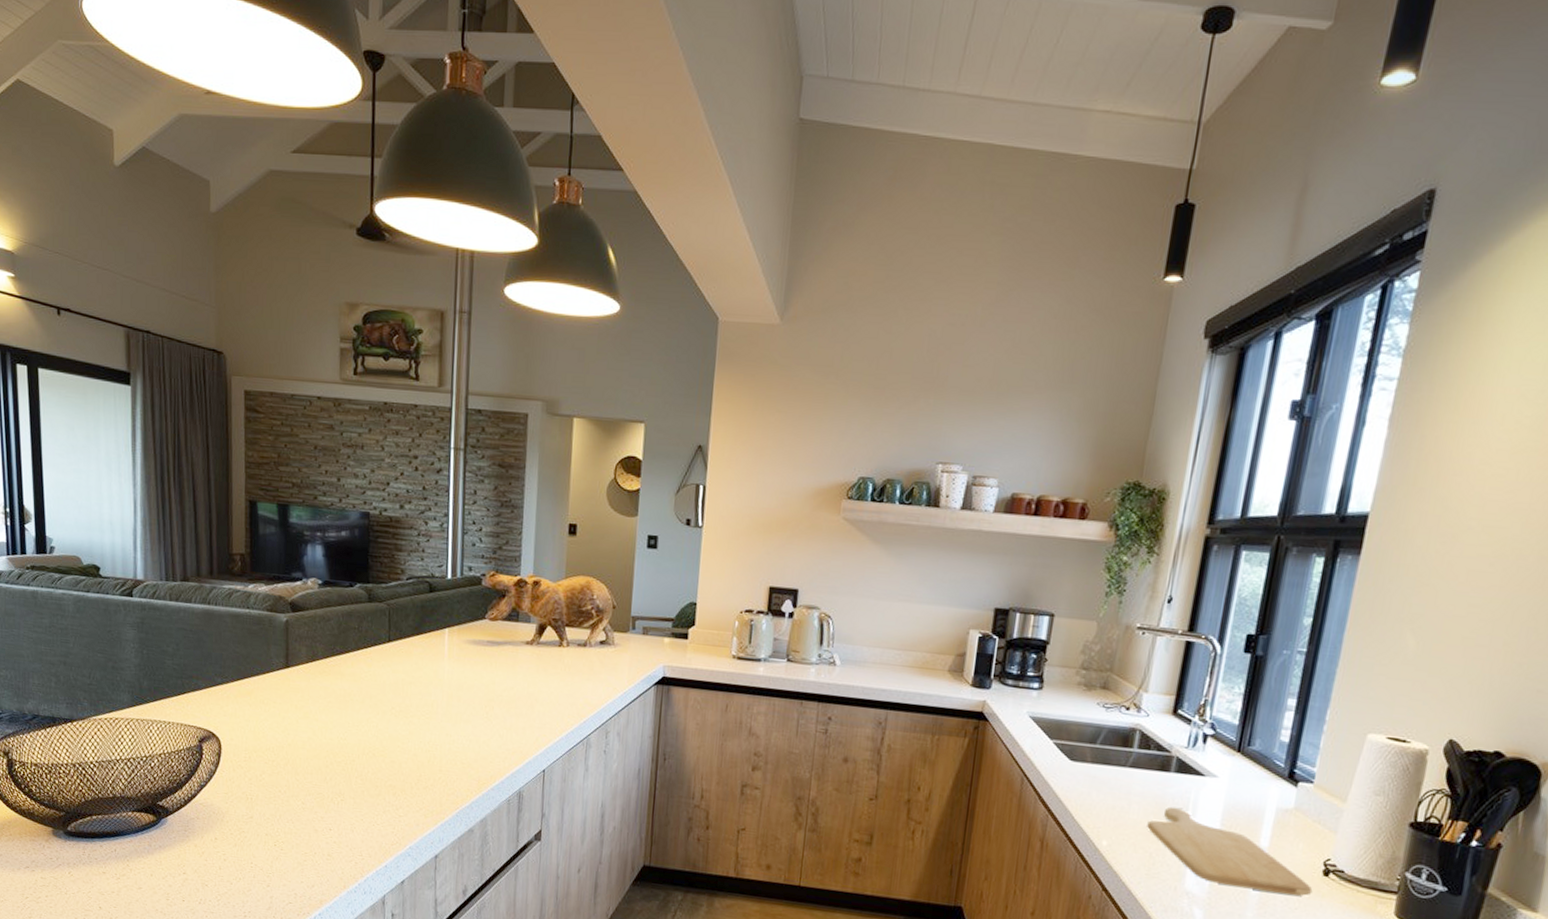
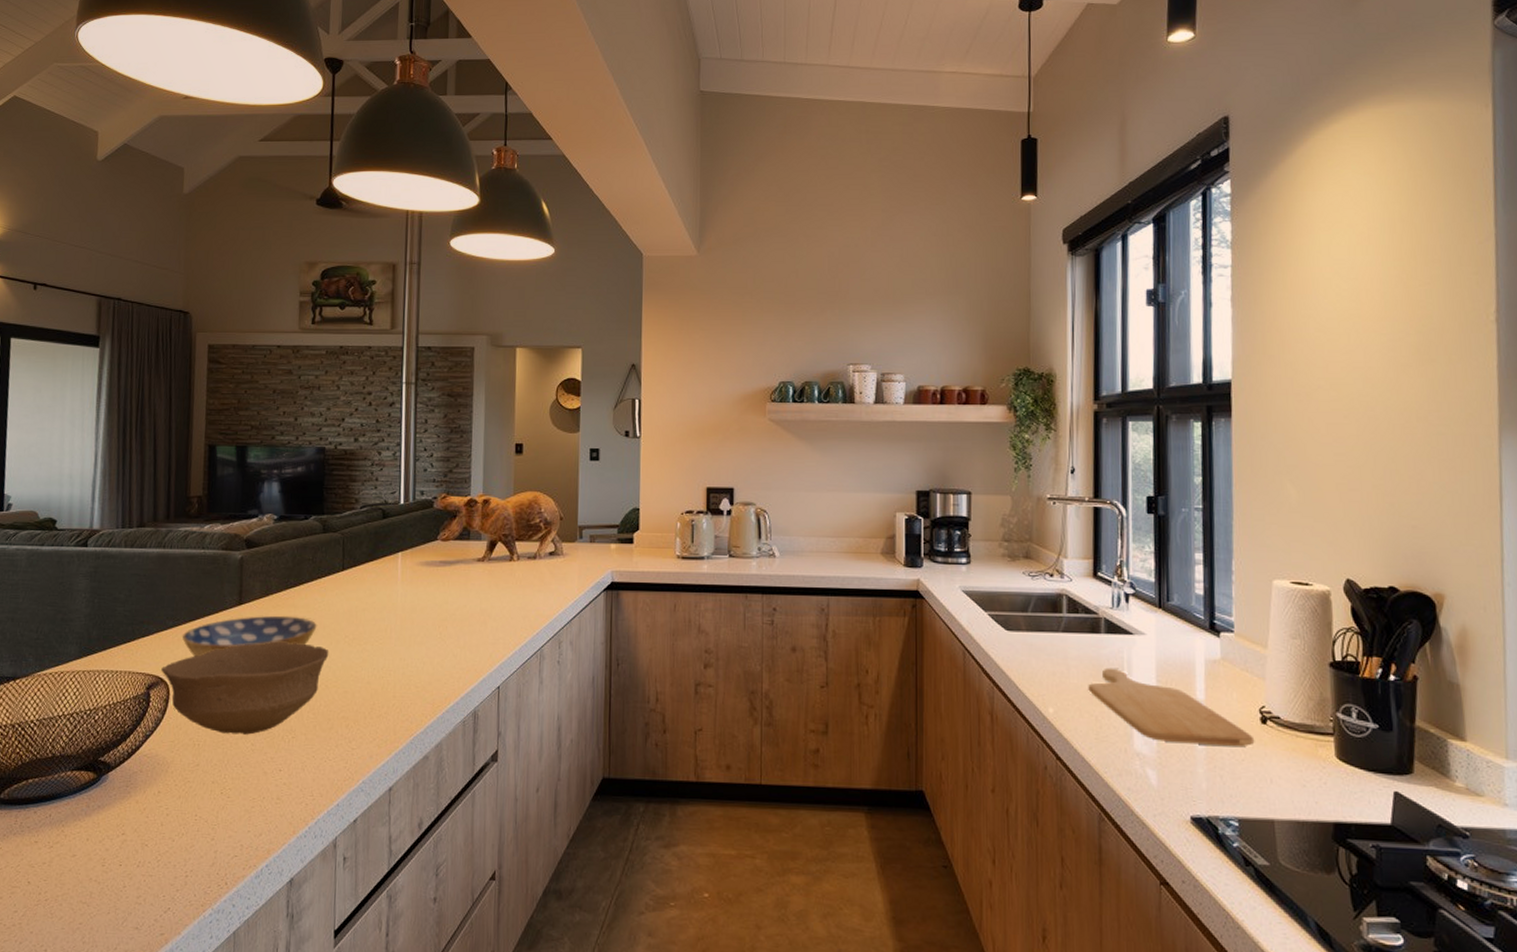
bowl: none [212,706,376,794] -> present [161,641,329,735]
bowl: none [230,680,364,715] -> present [182,615,317,657]

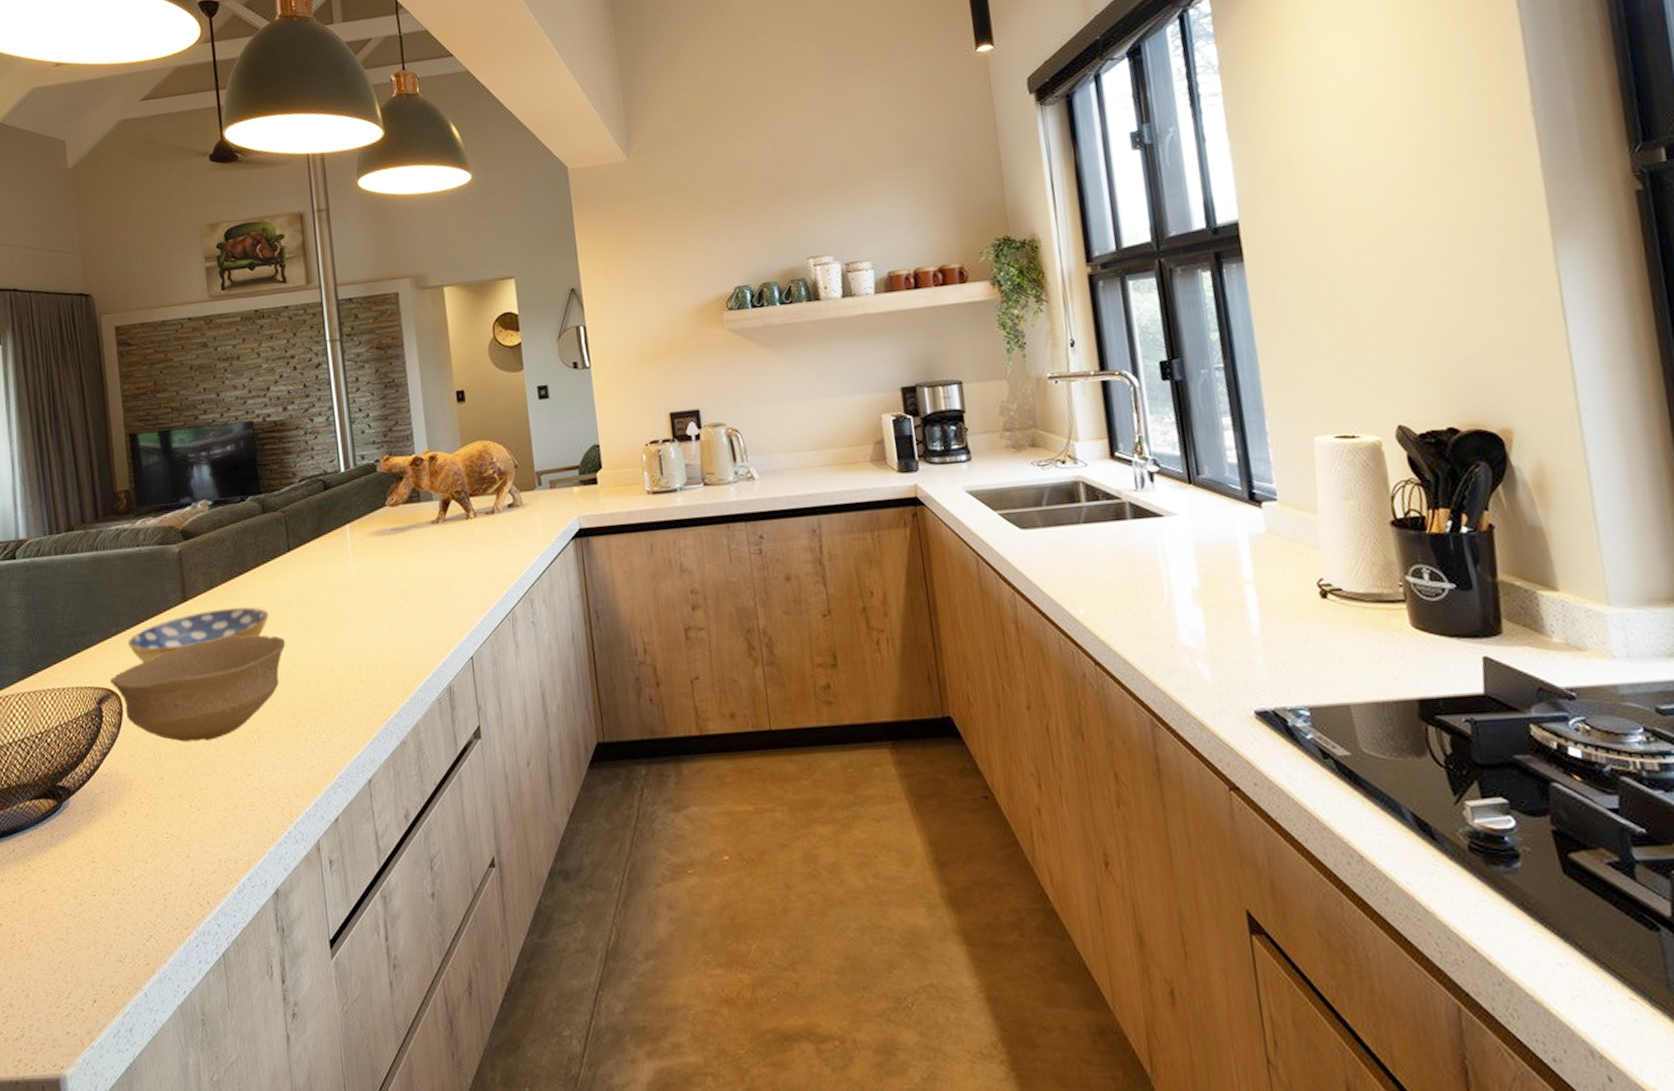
chopping board: present [1088,668,1255,746] -> none [1120,556,1317,632]

